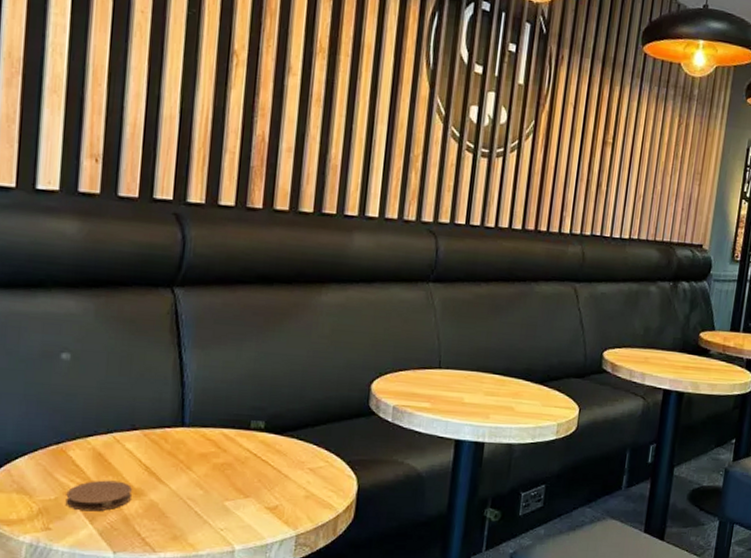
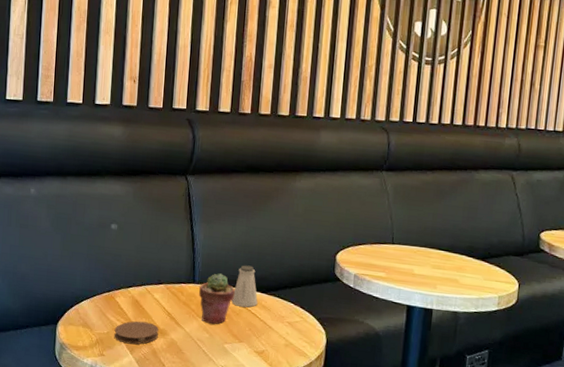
potted succulent: none [190,412,241,478] -> present [199,273,236,325]
saltshaker: none [235,400,270,454] -> present [231,265,258,308]

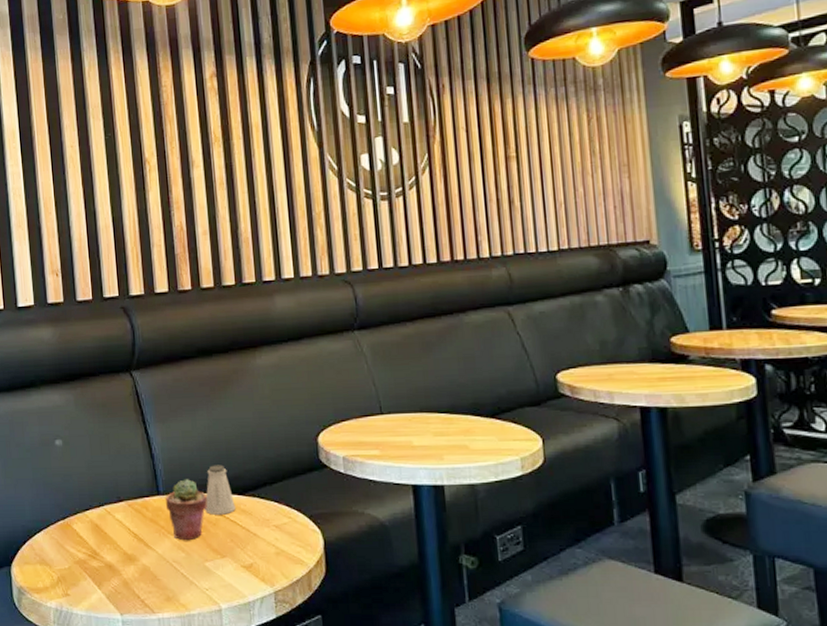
coaster: present [114,321,159,345] -> none [76,548,127,578]

